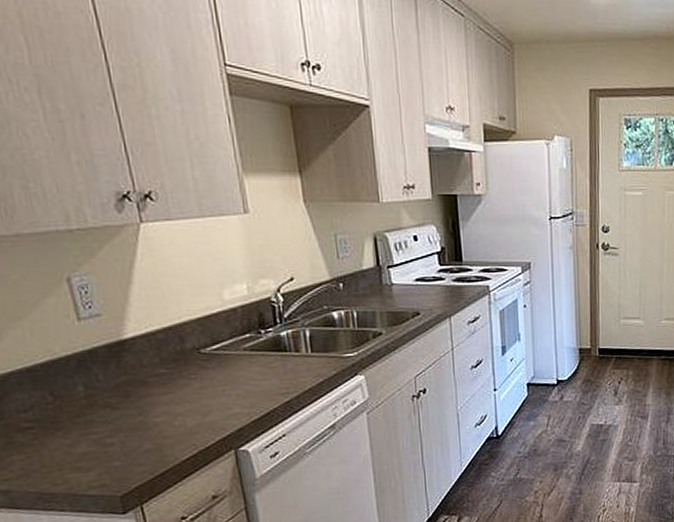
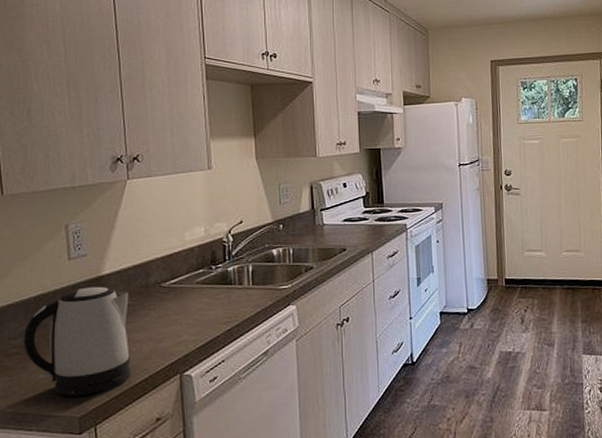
kettle: none [35,352,177,475] -> present [24,286,131,397]

